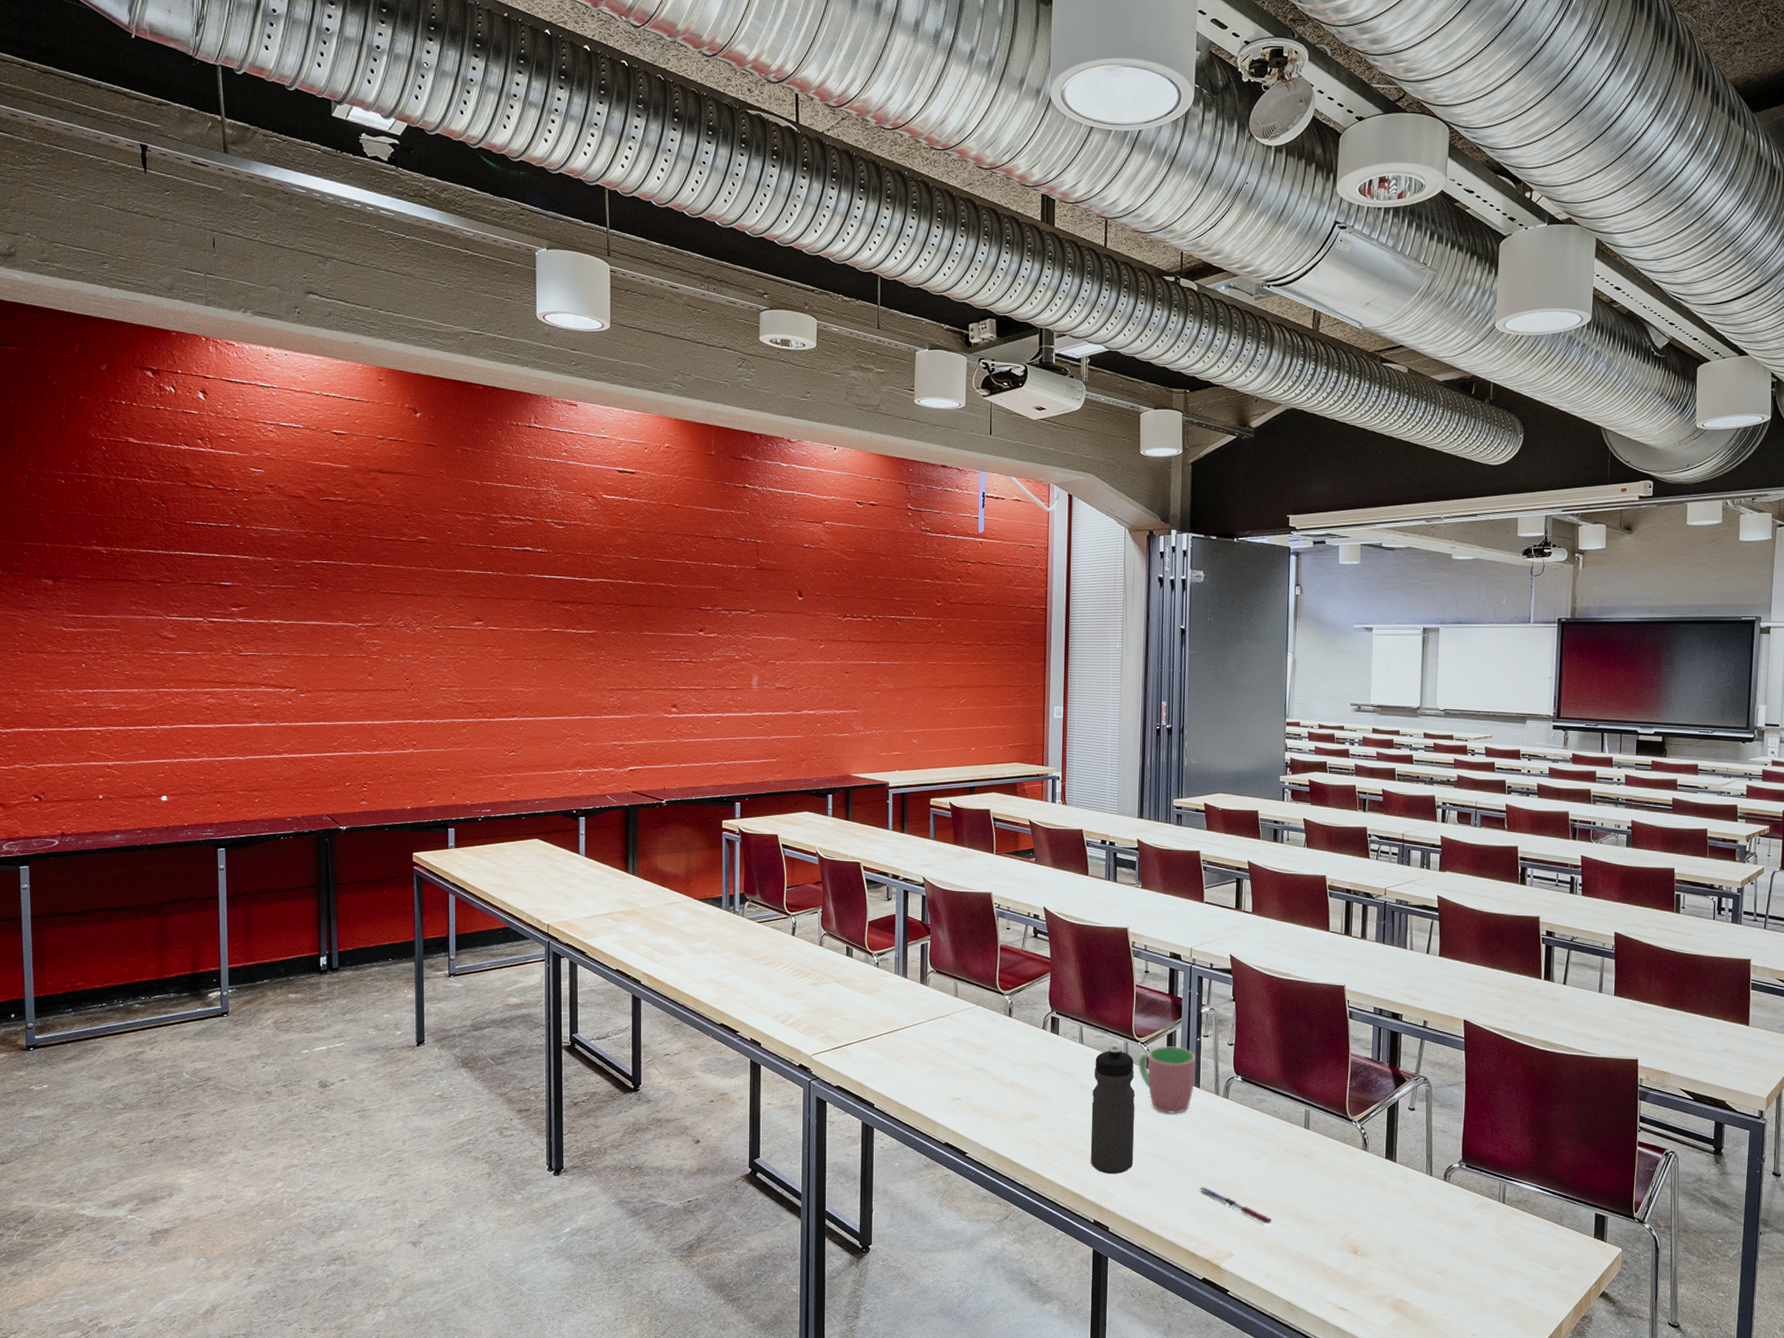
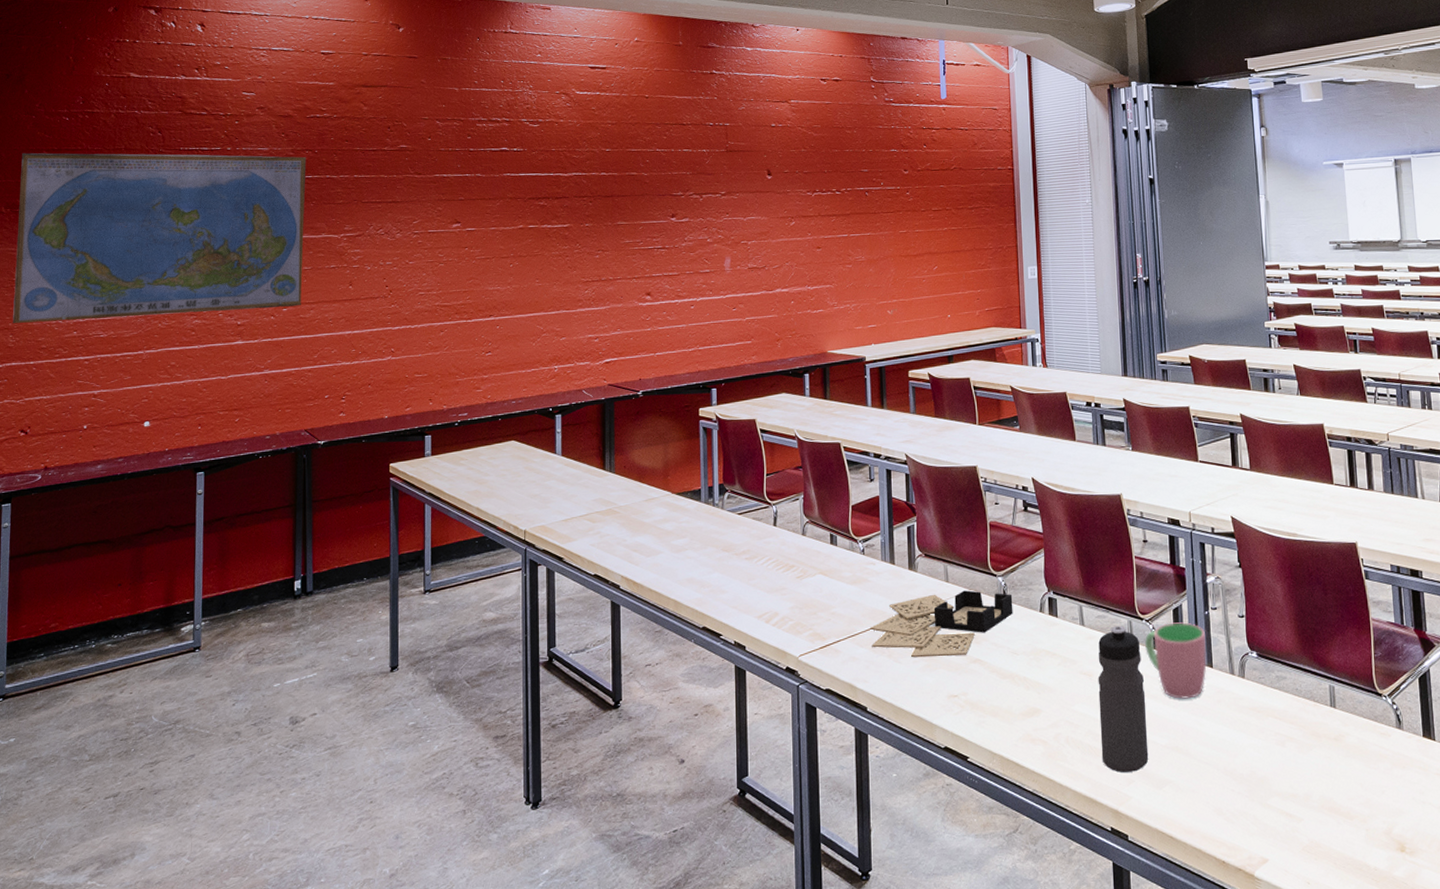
world map: none [16,514,321,693] -> present [12,153,307,324]
desk organizer: none [881,1005,1018,1064] -> present [870,590,1013,658]
pen: present [1200,1187,1272,1224] -> none [1223,782,1307,822]

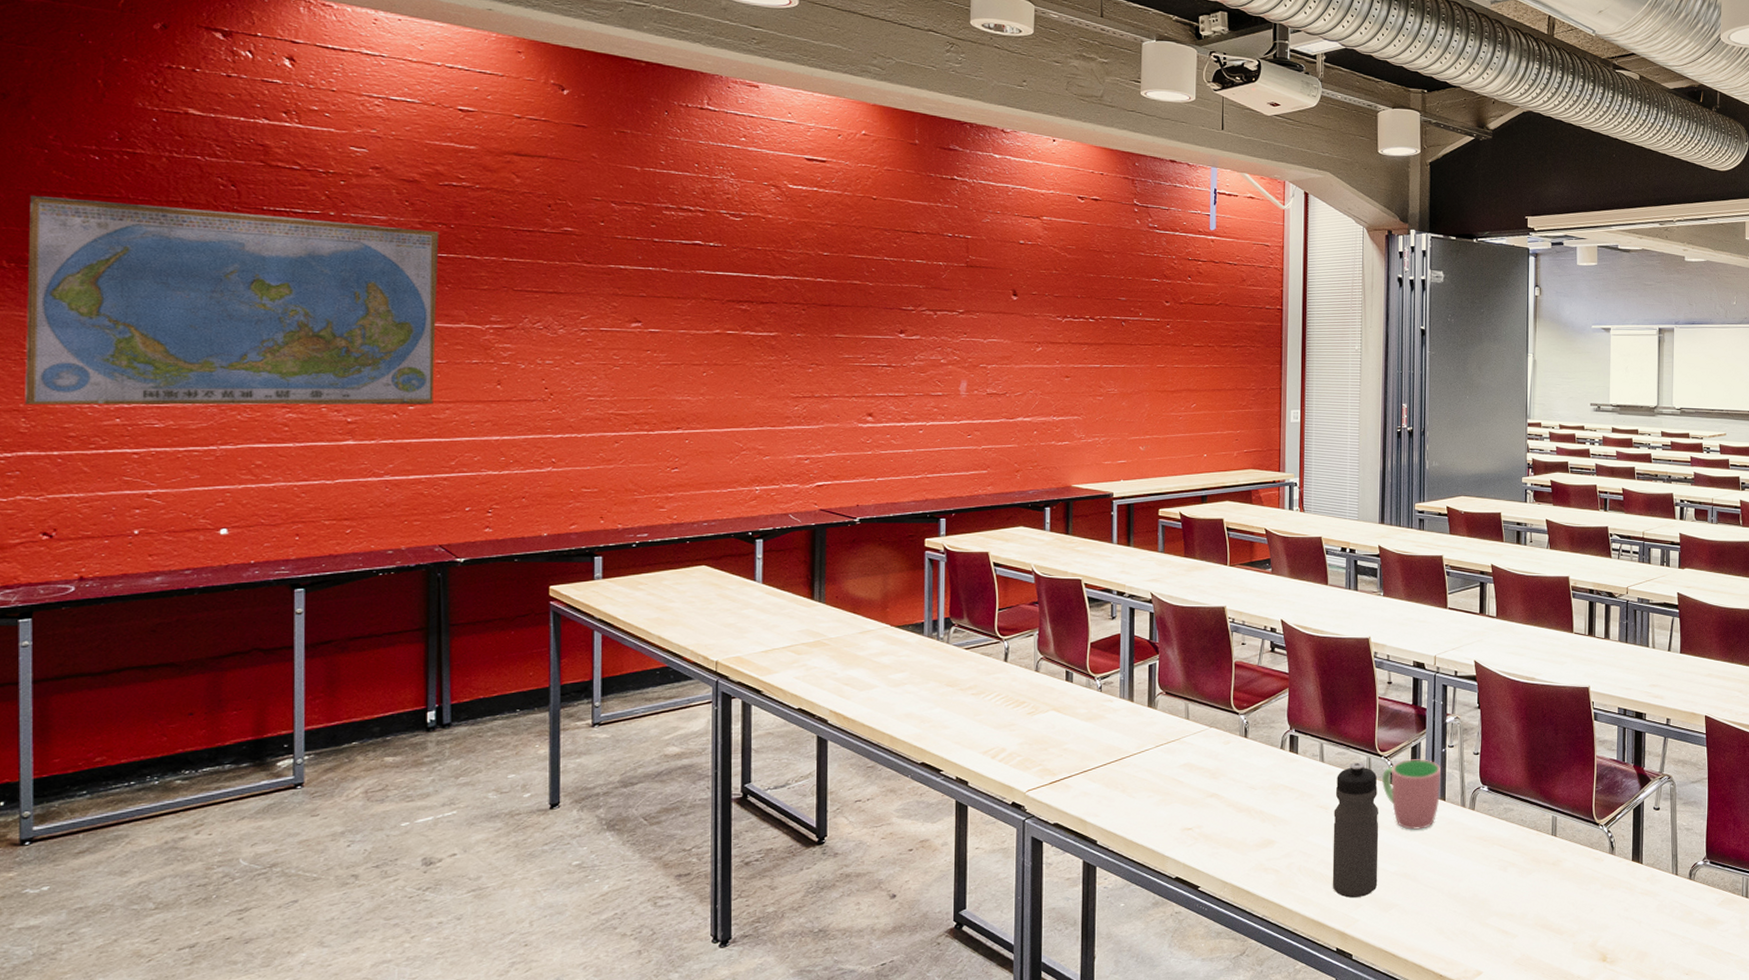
desk organizer: present [870,590,1013,658] -> none [1104,727,1254,793]

